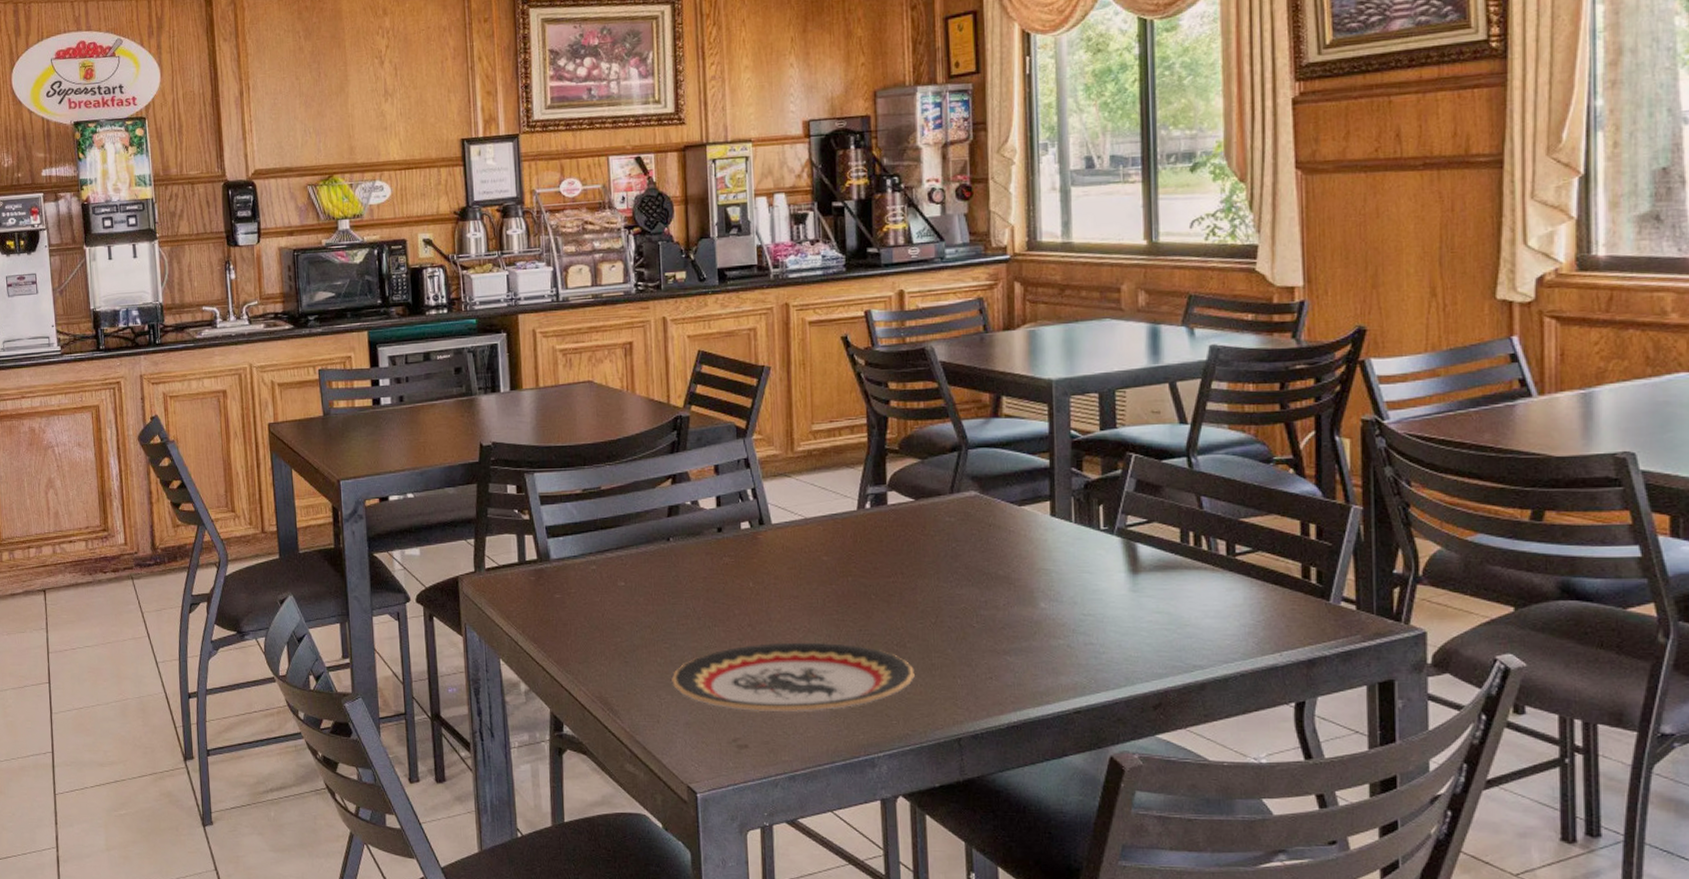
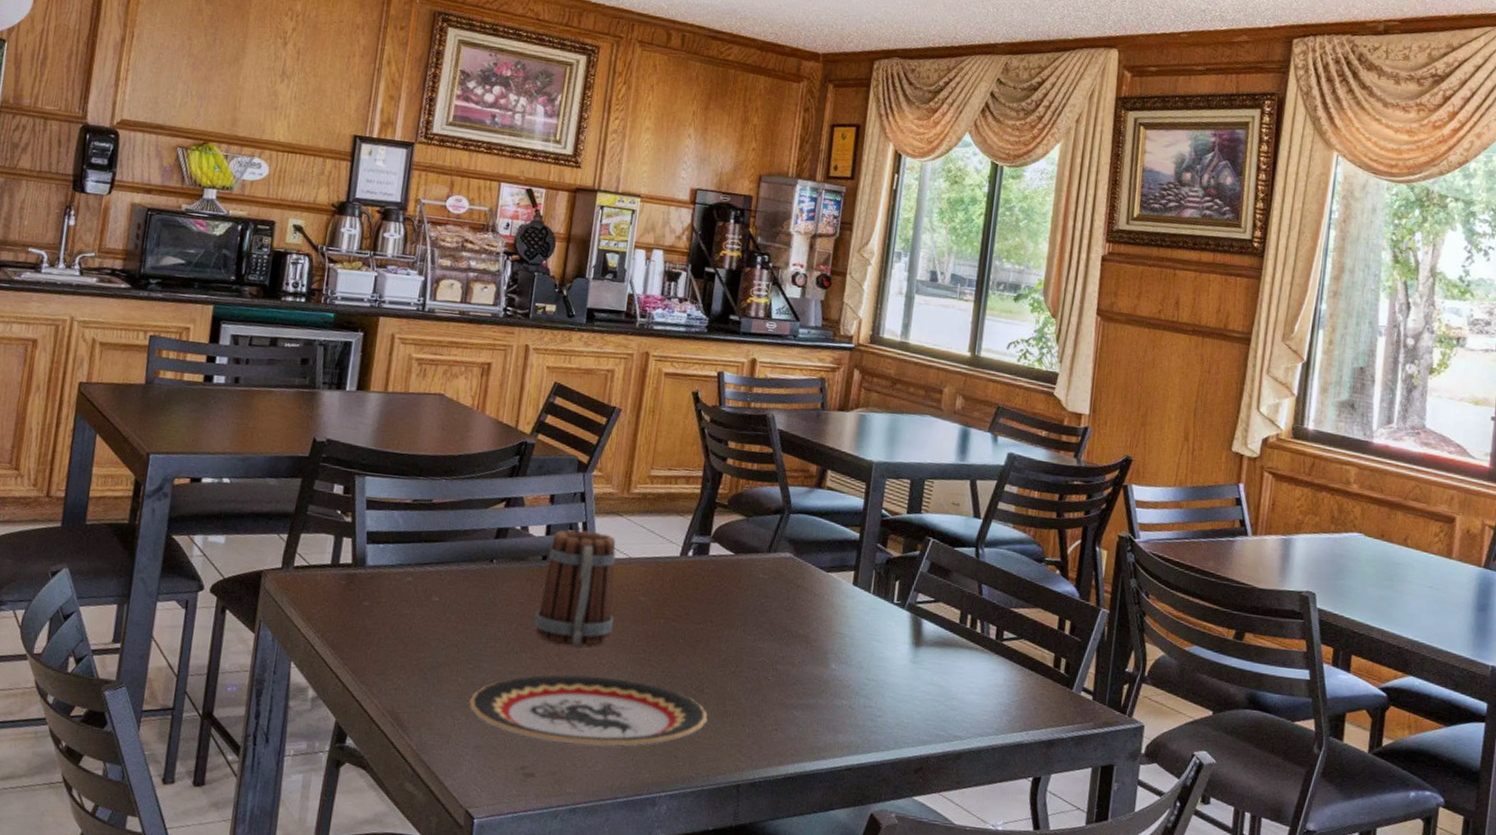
mug: none [720,496,800,615] -> present [533,529,617,646]

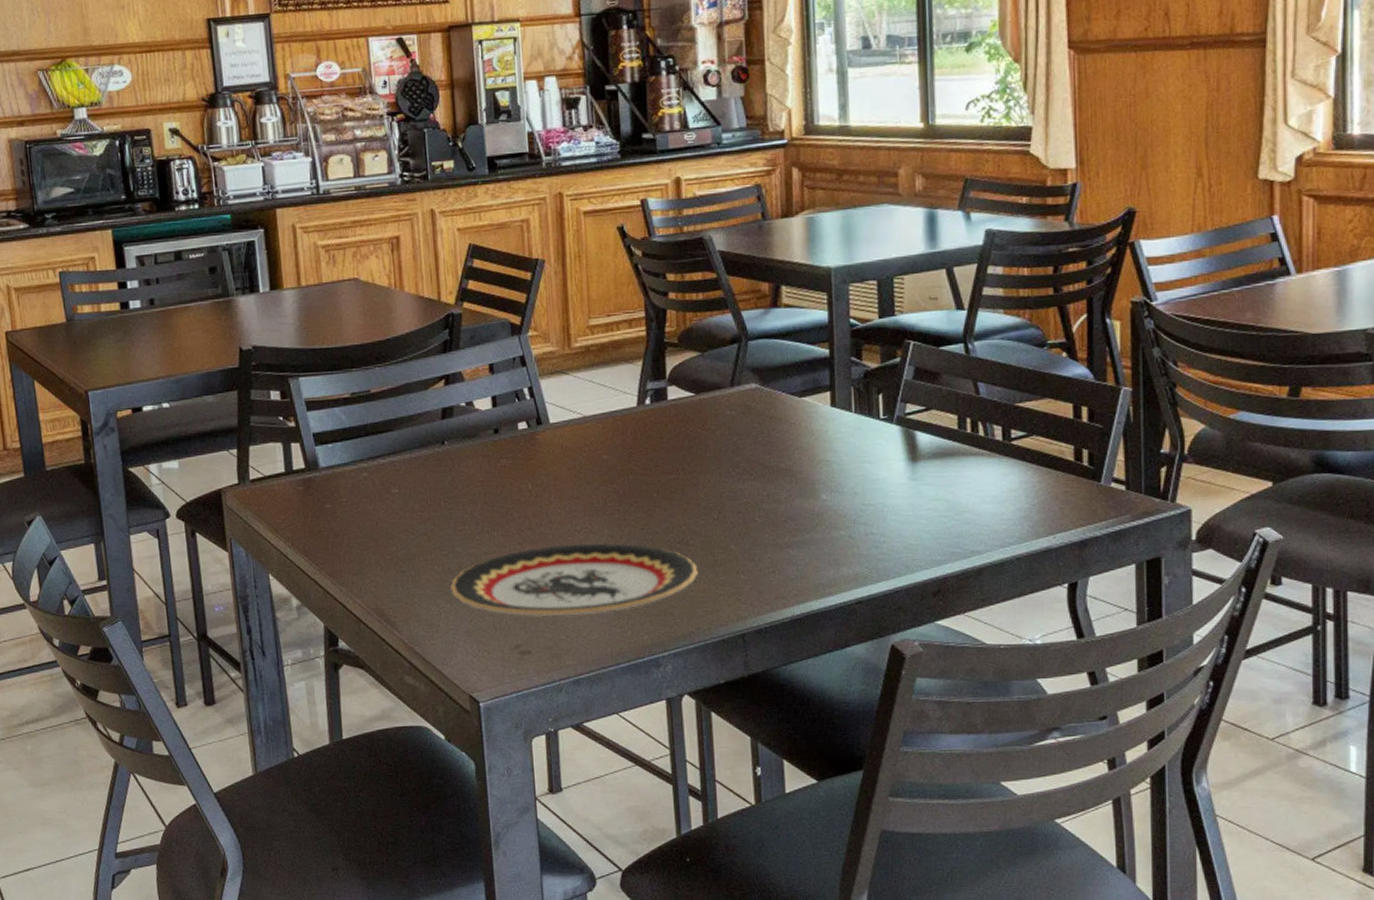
mug: present [533,529,617,646] -> none [498,395,581,518]

